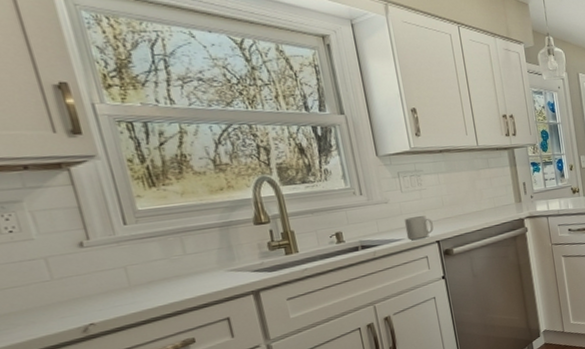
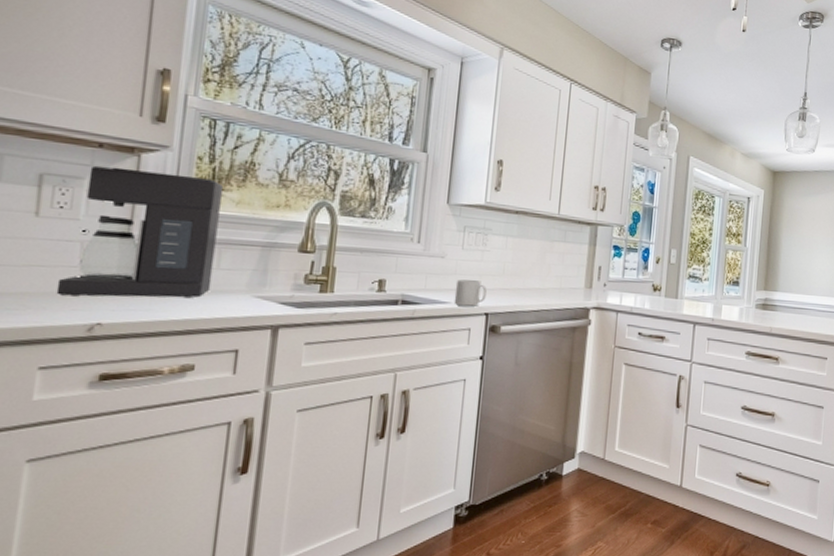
coffee maker: none [24,177,185,309] -> present [56,166,224,299]

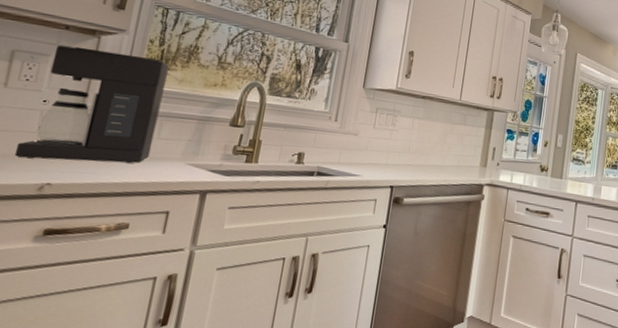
mug: present [454,279,487,307] -> none [363,155,393,180]

